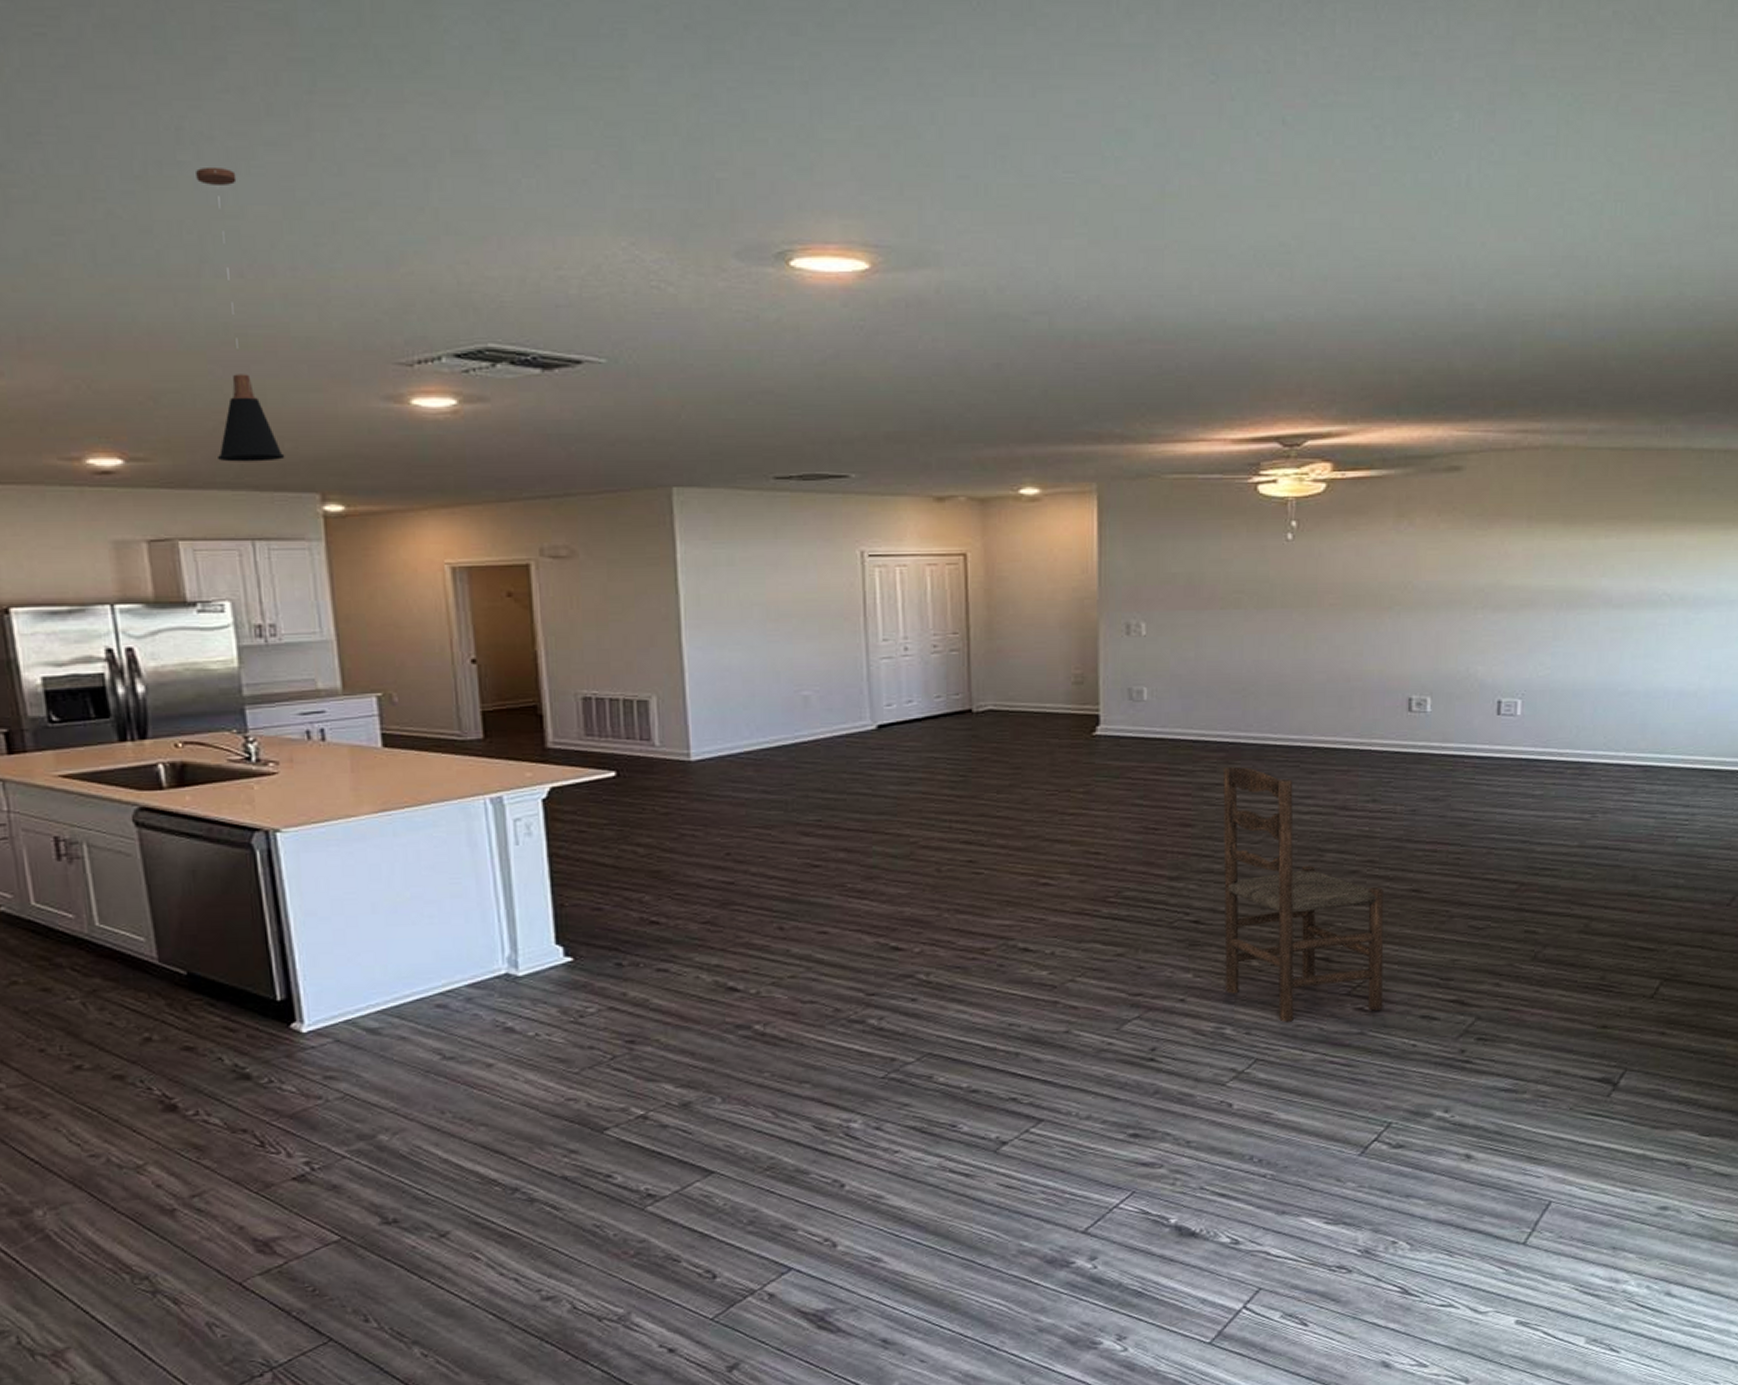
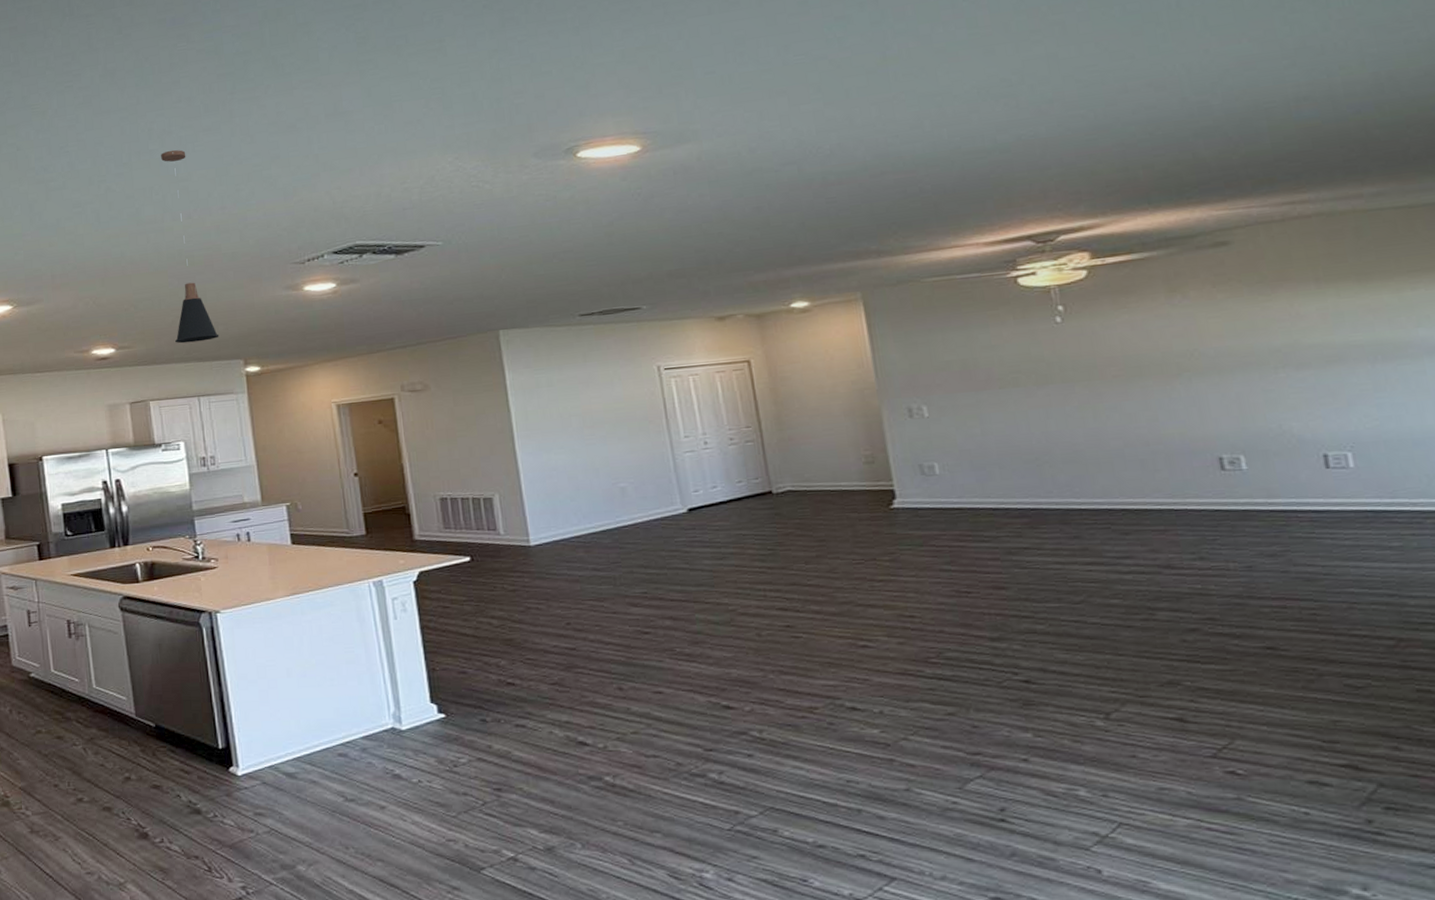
dining chair: present [1223,766,1384,1022] -> none [1029,530,1259,785]

